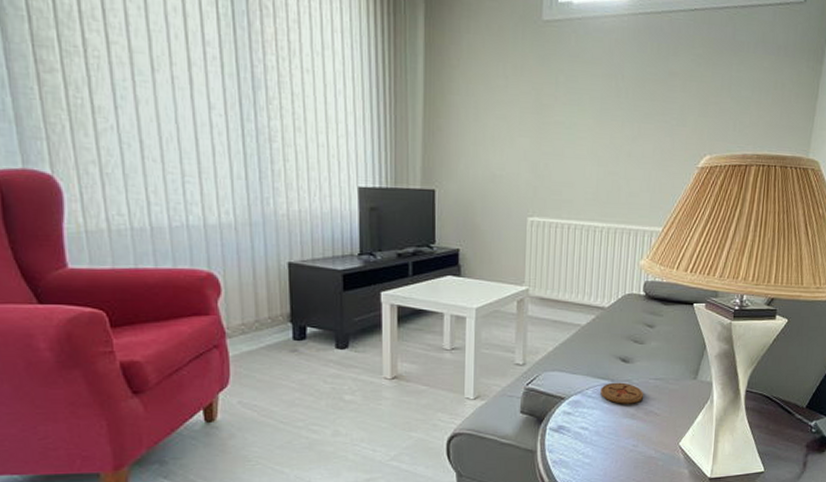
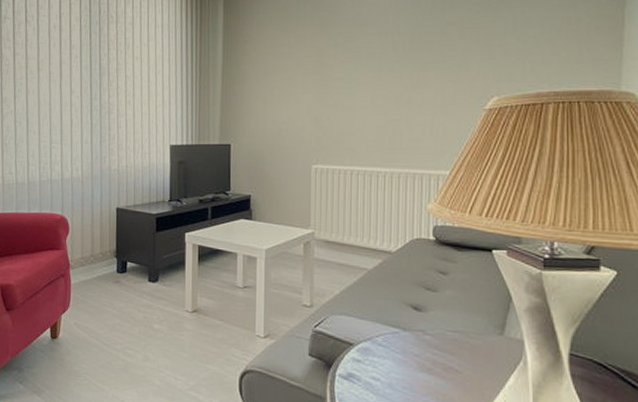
coaster: present [600,382,644,404] -> none [392,331,441,357]

